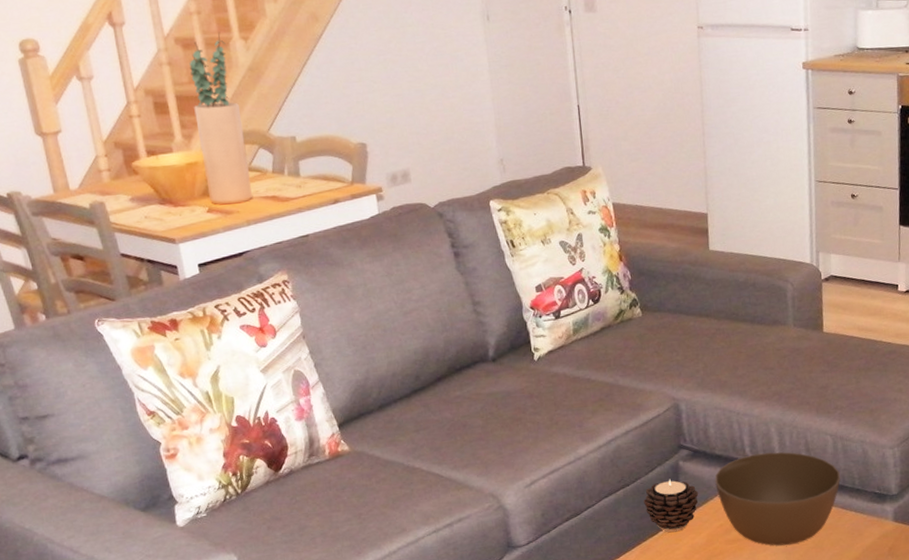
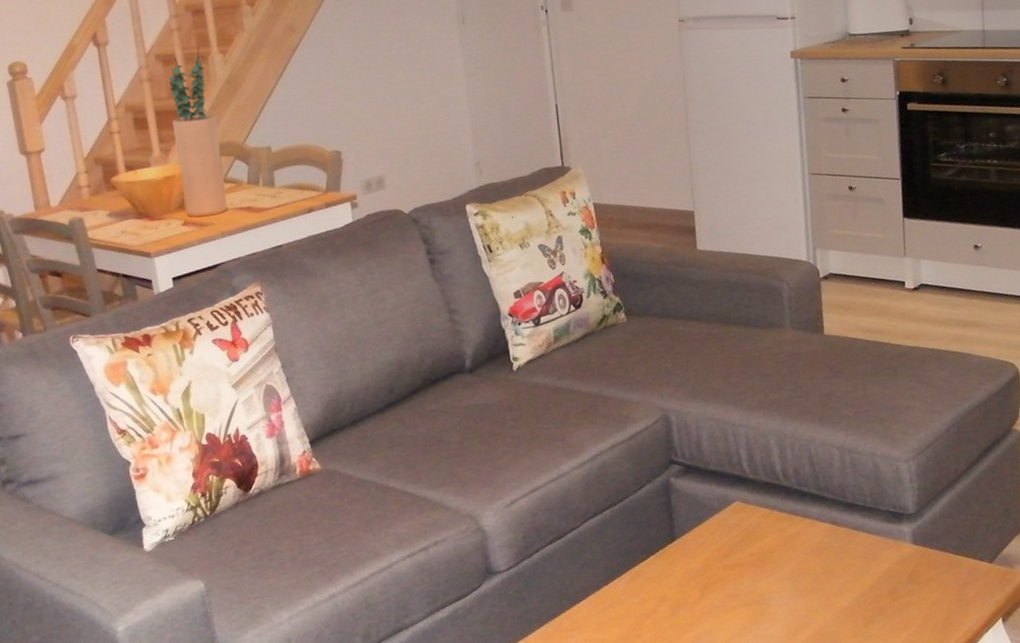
candle: present [644,478,699,533] -> none [633,497,693,557]
bowl: present [715,452,840,546] -> none [710,466,850,572]

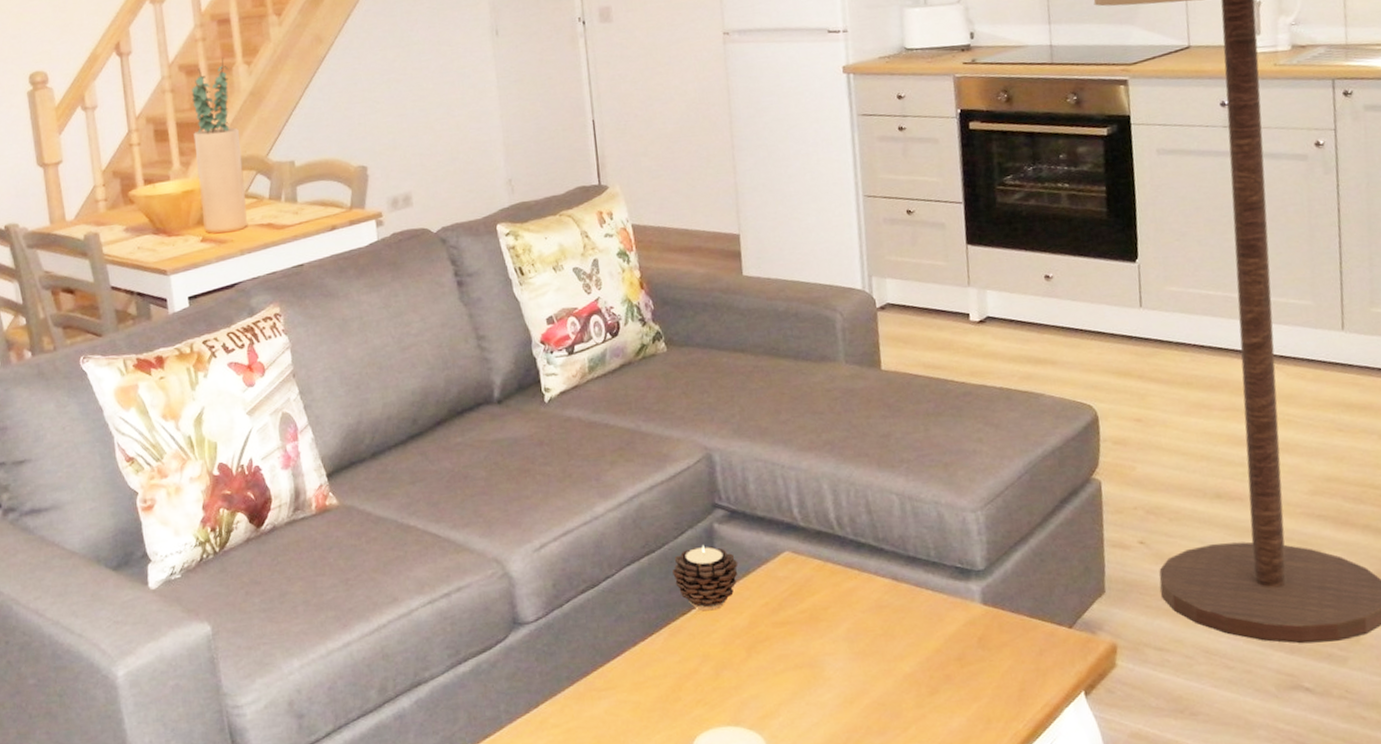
candle: none [633,497,693,557] -> present [672,544,739,611]

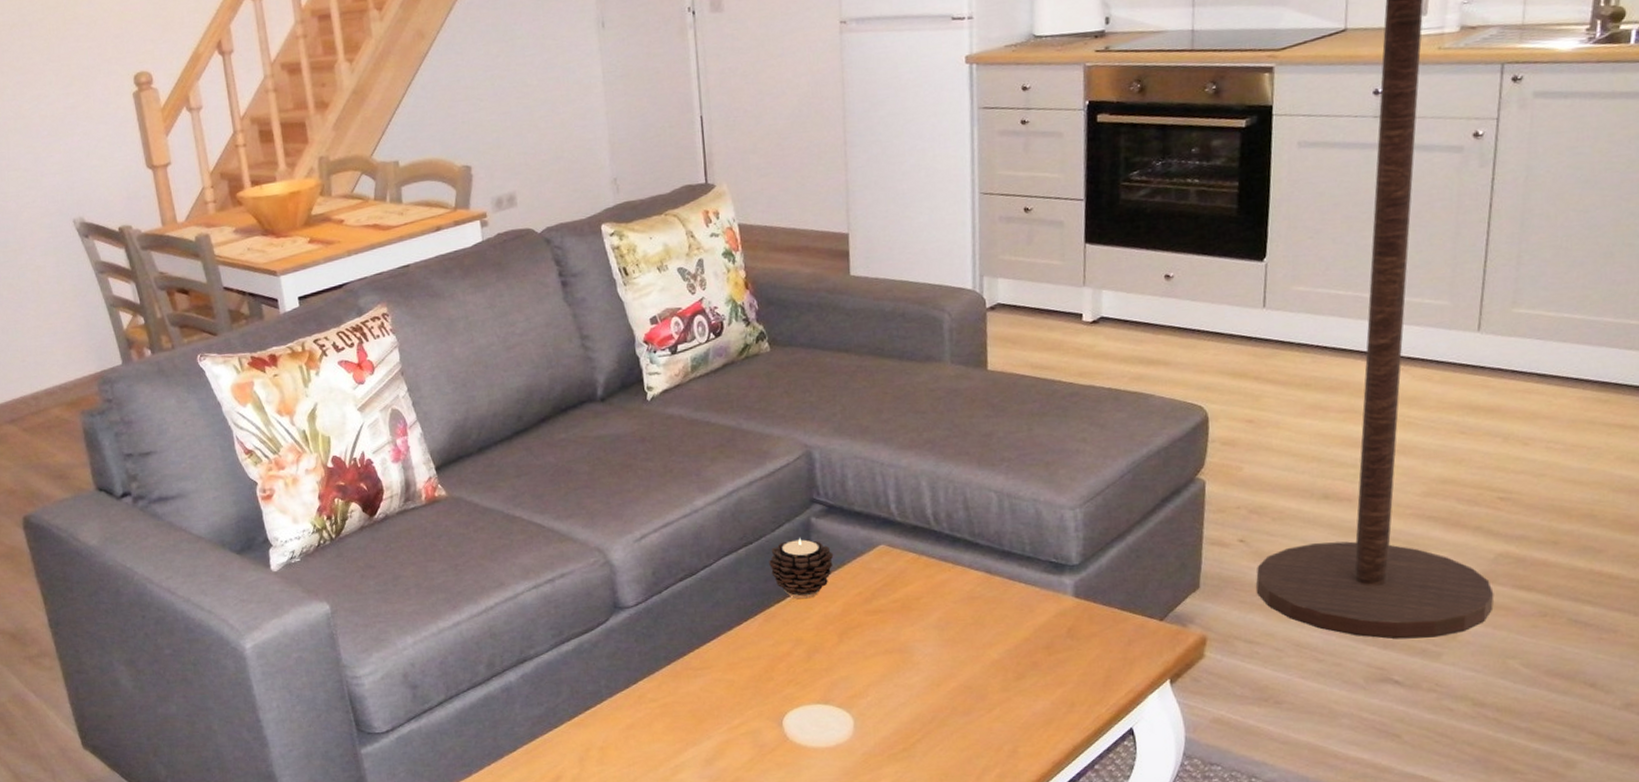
vase: present [192,57,248,234] -> none [294,55,354,235]

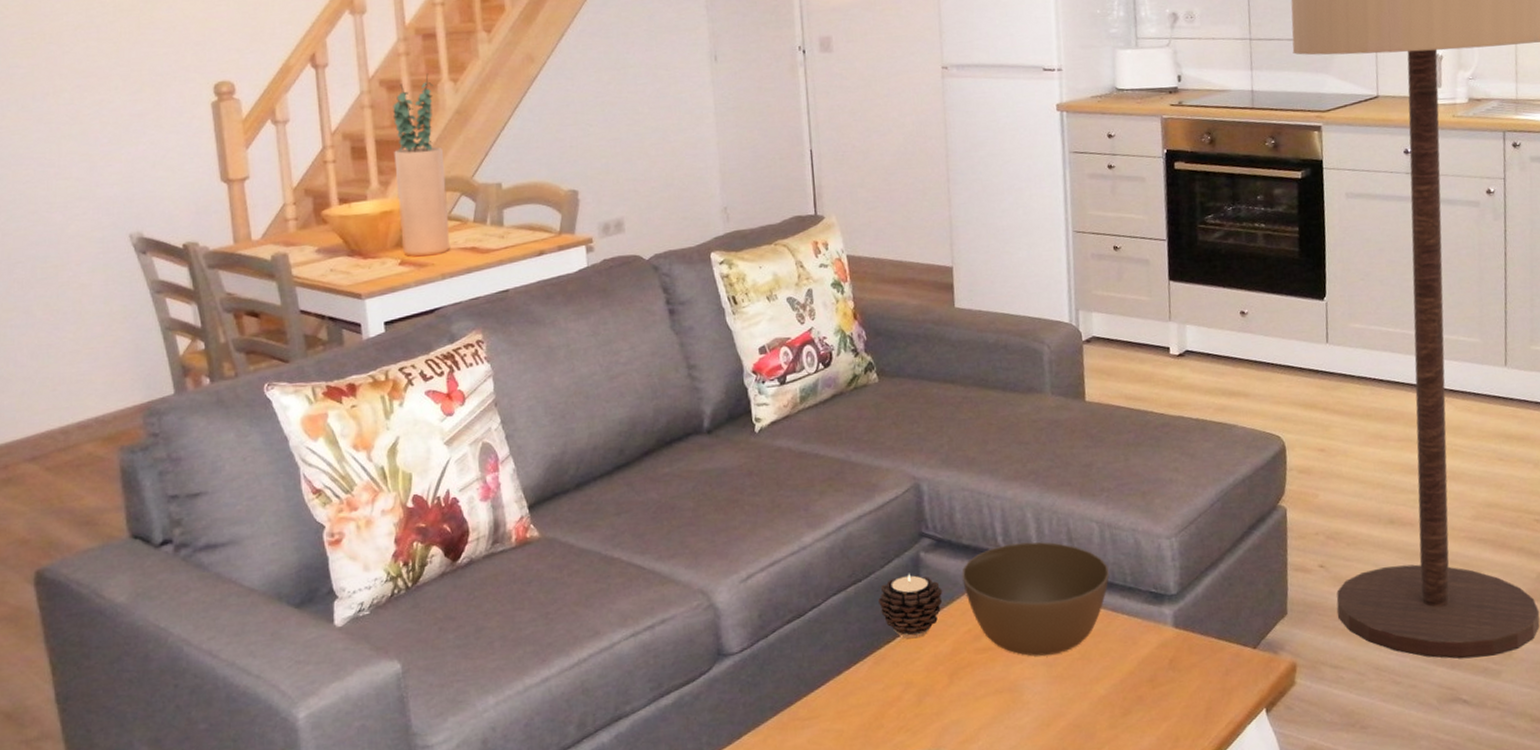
vase: none [294,55,354,235] -> present [393,73,451,257]
bowl: none [853,510,1007,620] -> present [961,542,1109,656]

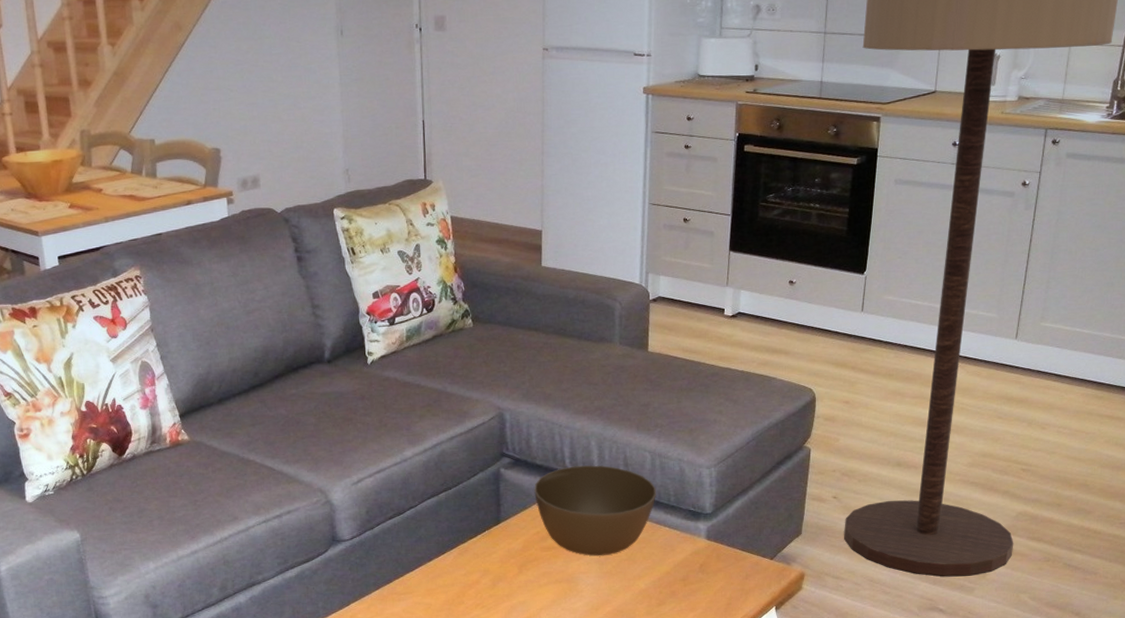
vase: present [393,73,451,257] -> none [59,37,112,202]
candle: present [878,573,943,639] -> none [464,485,518,537]

